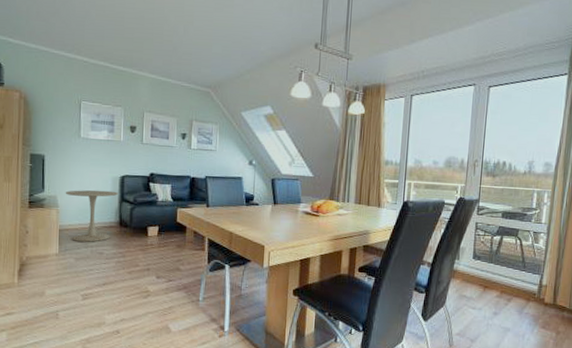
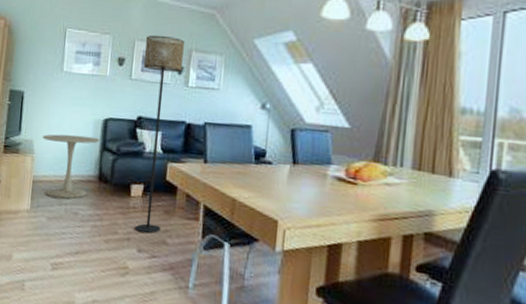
floor lamp: none [152,107,187,264] -> present [134,34,185,234]

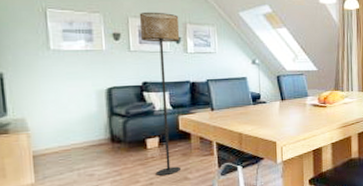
side table: present [42,134,100,199] -> none [36,105,106,166]

